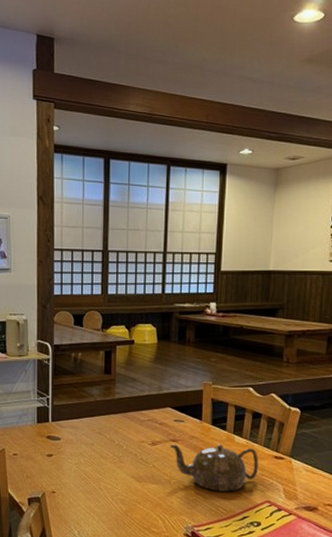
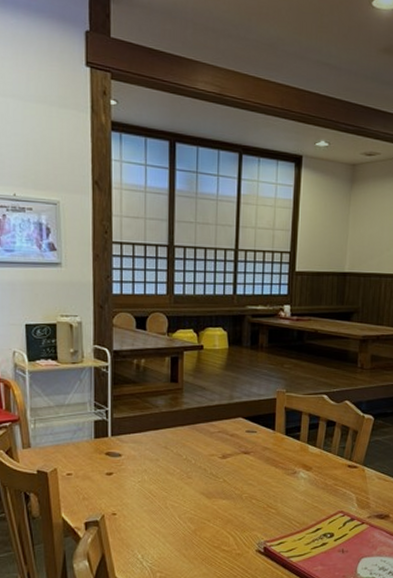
teapot: present [170,443,258,492] -> none [242,454,332,504]

